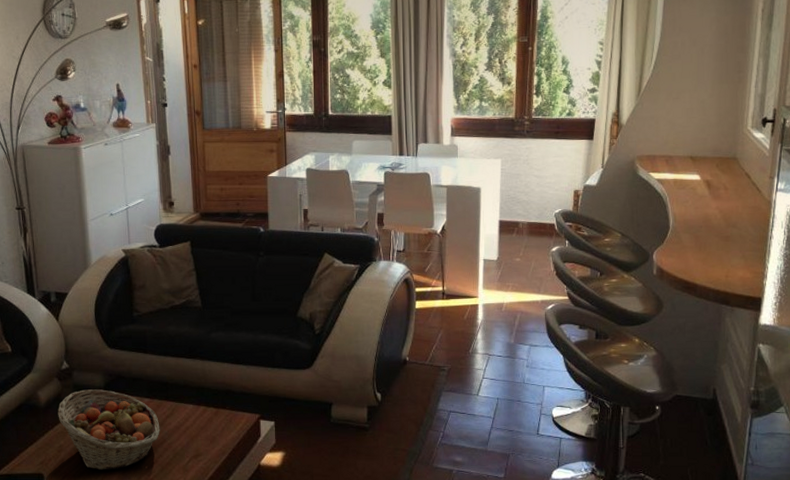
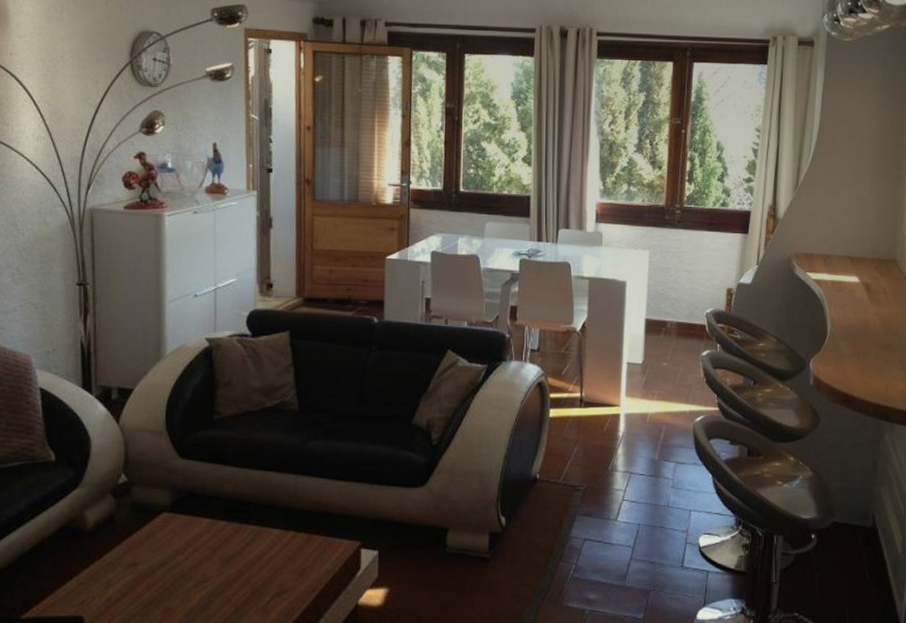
fruit basket: present [58,389,160,471] -> none [108,509,237,613]

